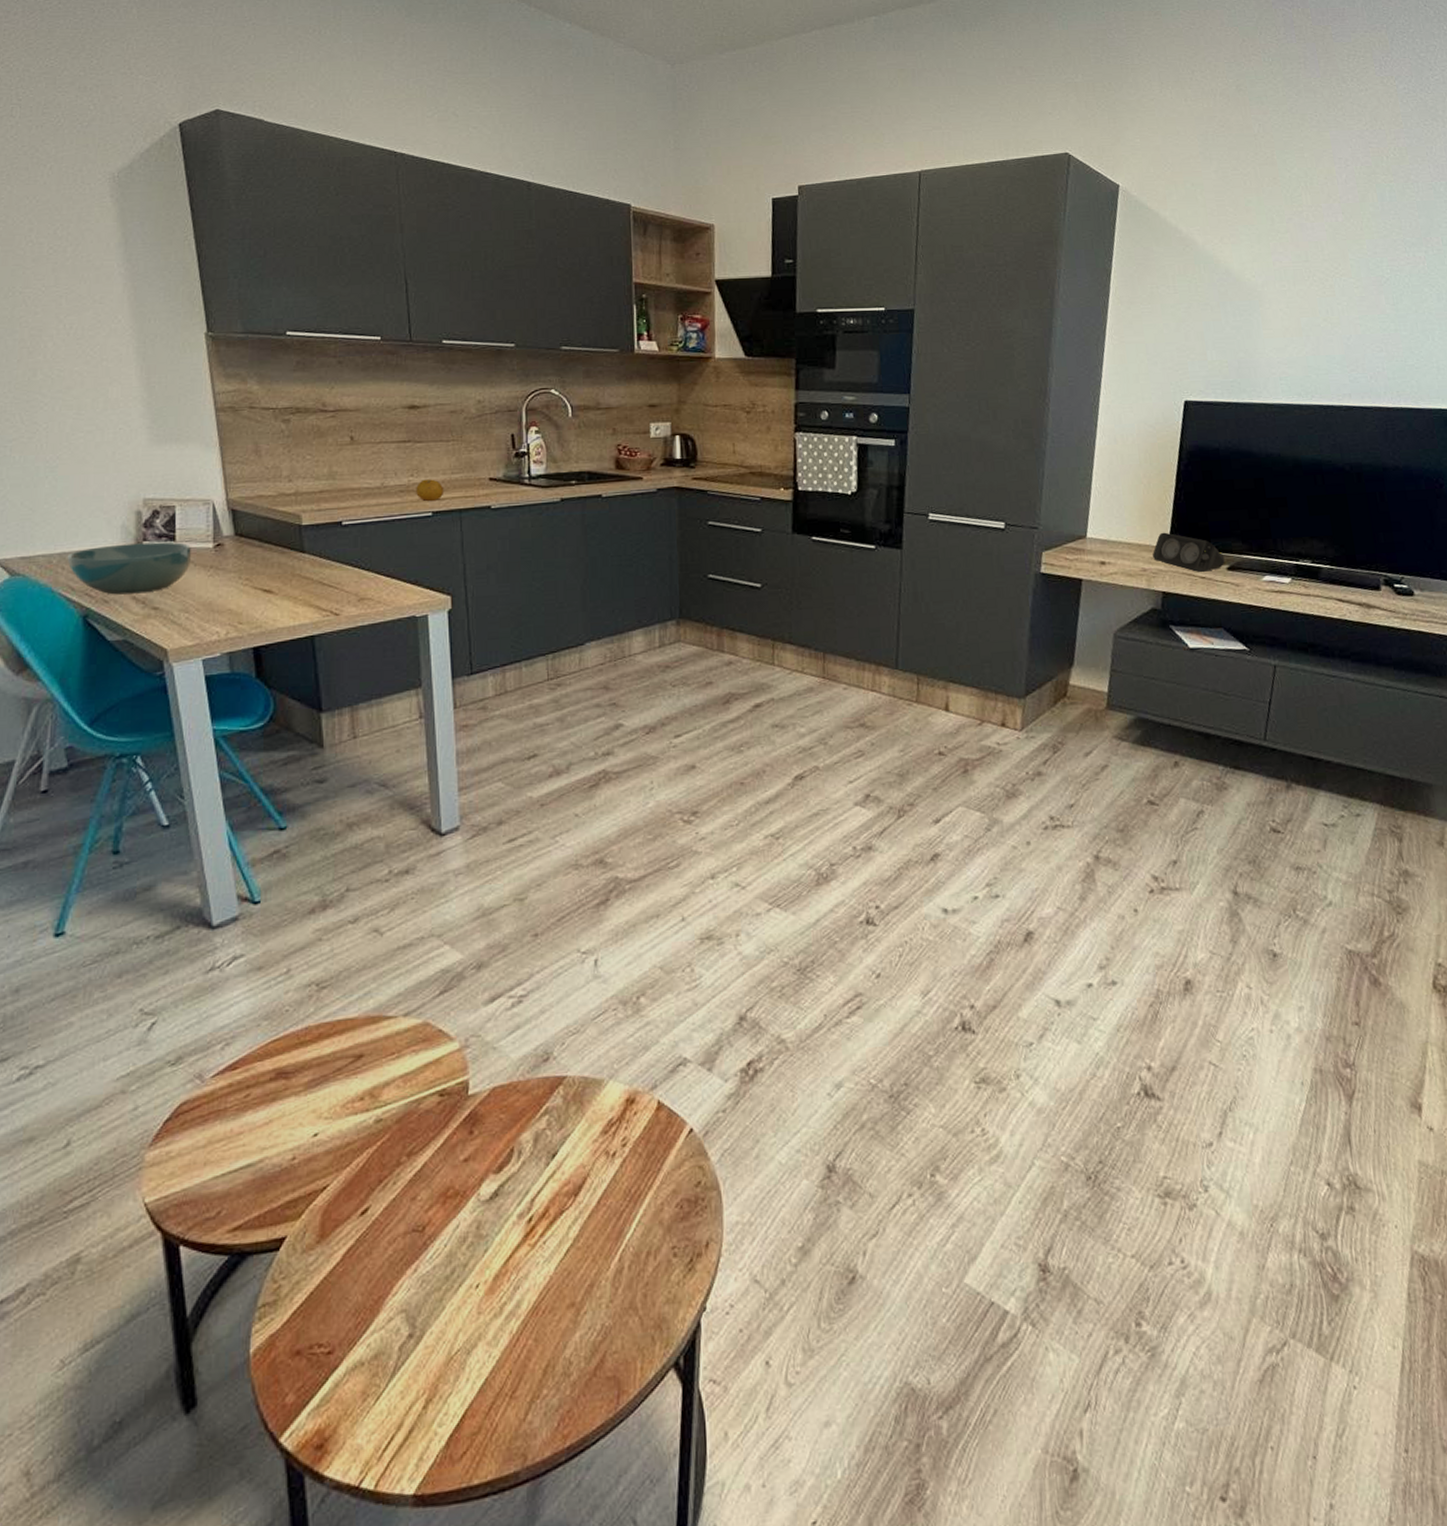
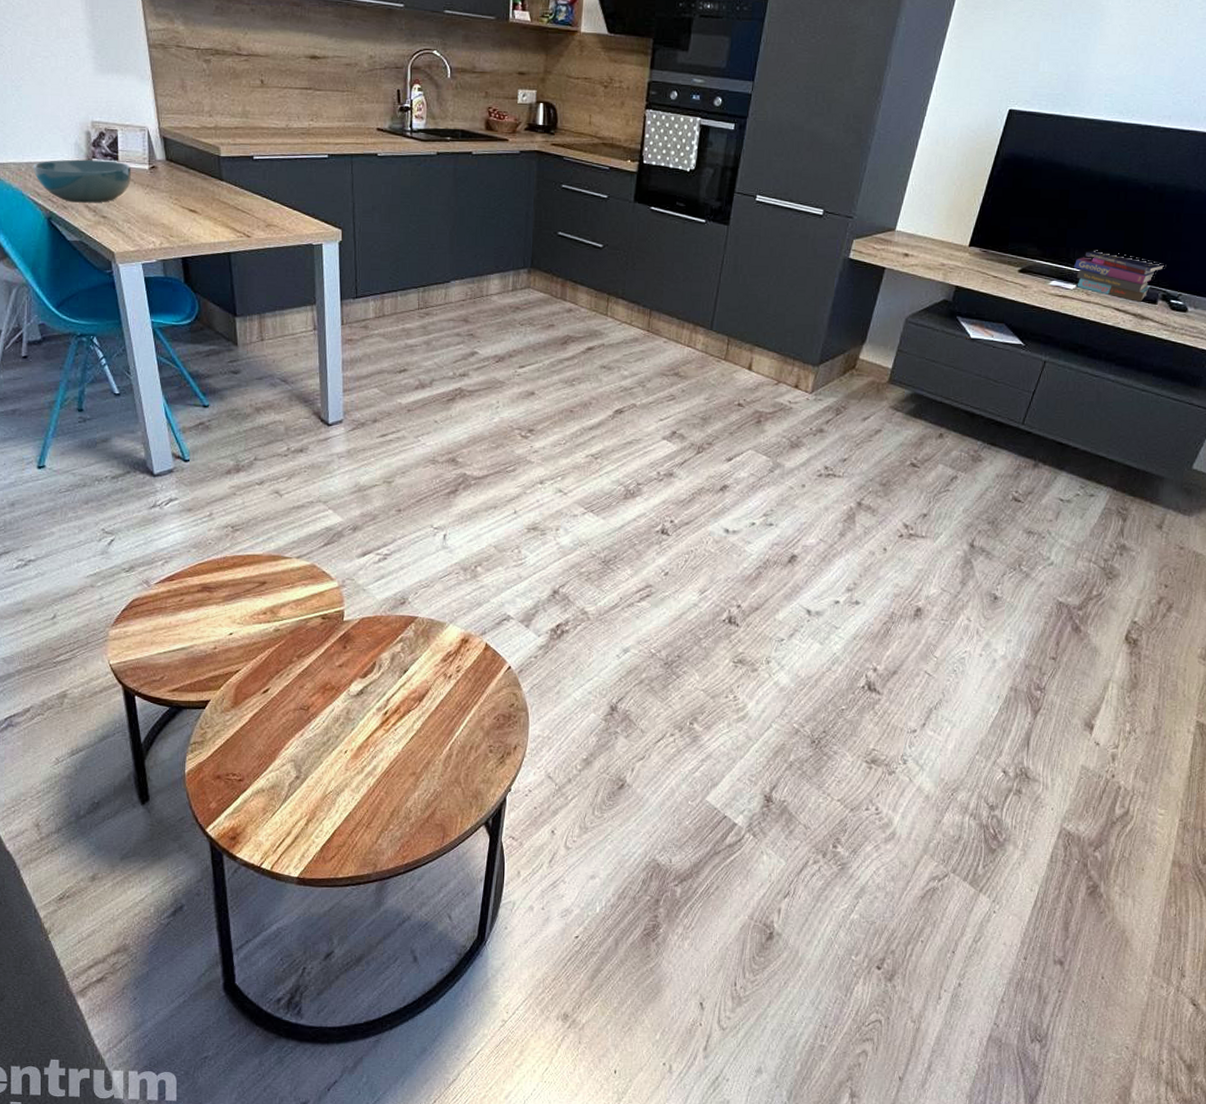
fruit: present [416,479,444,502] -> none [315,124,339,145]
speaker: present [1153,532,1225,572] -> none [953,232,1018,272]
books: none [1284,538,1381,590] -> present [1074,250,1167,302]

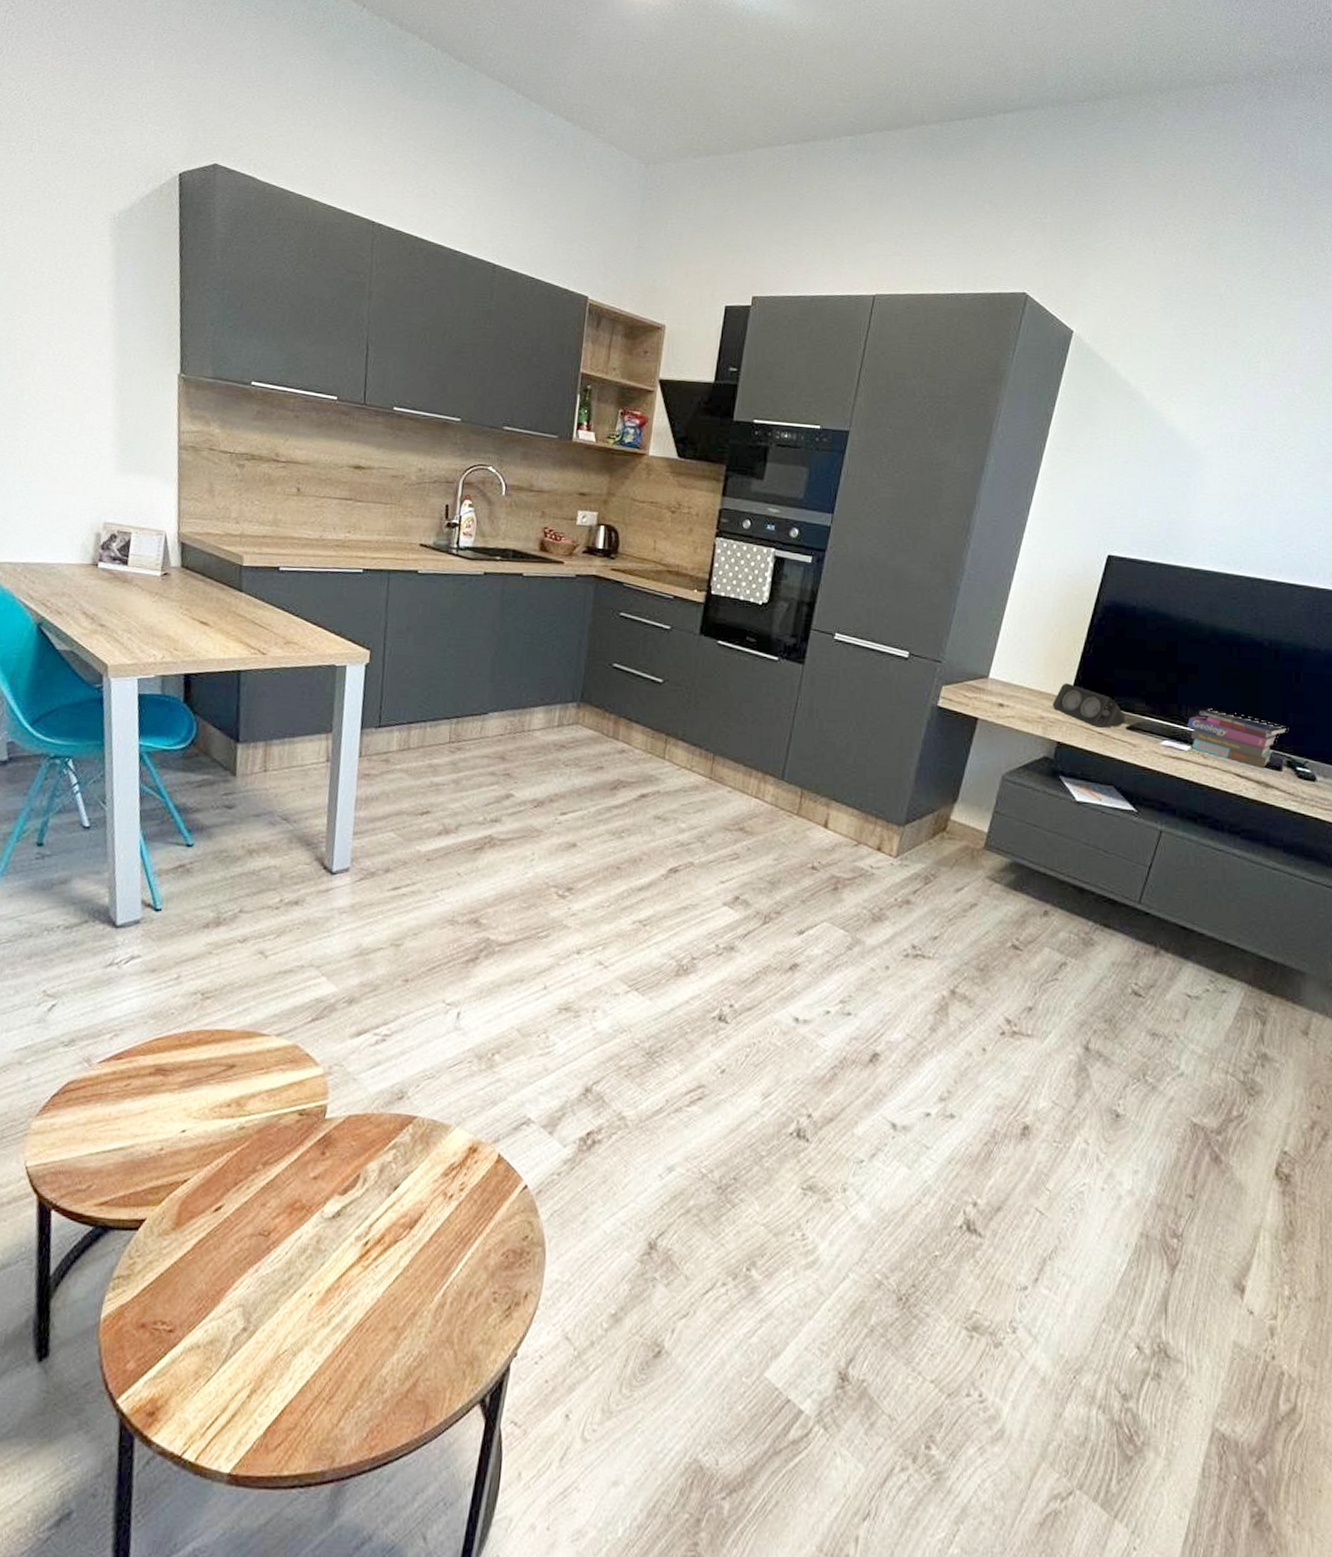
bowl: present [33,159,132,203] -> none [30,561,141,610]
speaker: none [953,232,1018,272] -> present [1053,683,1125,728]

